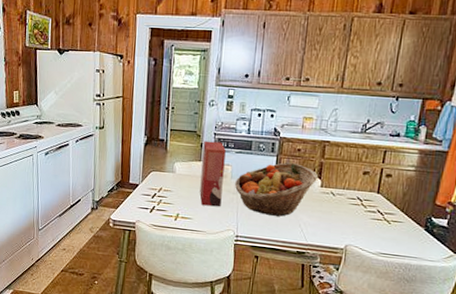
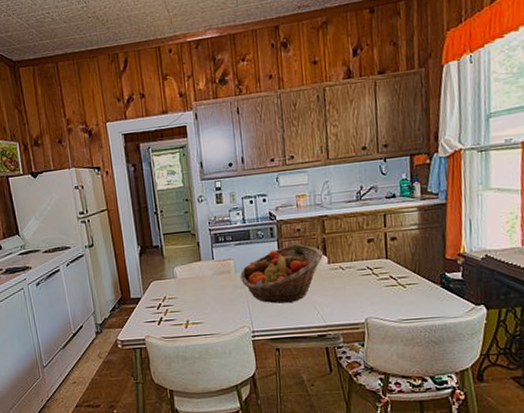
cereal box: present [199,141,226,207] -> none [200,237,231,307]

